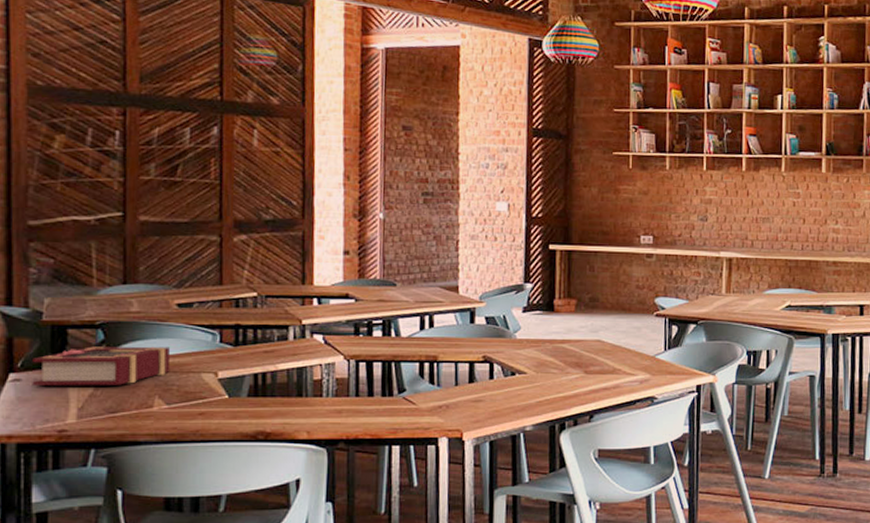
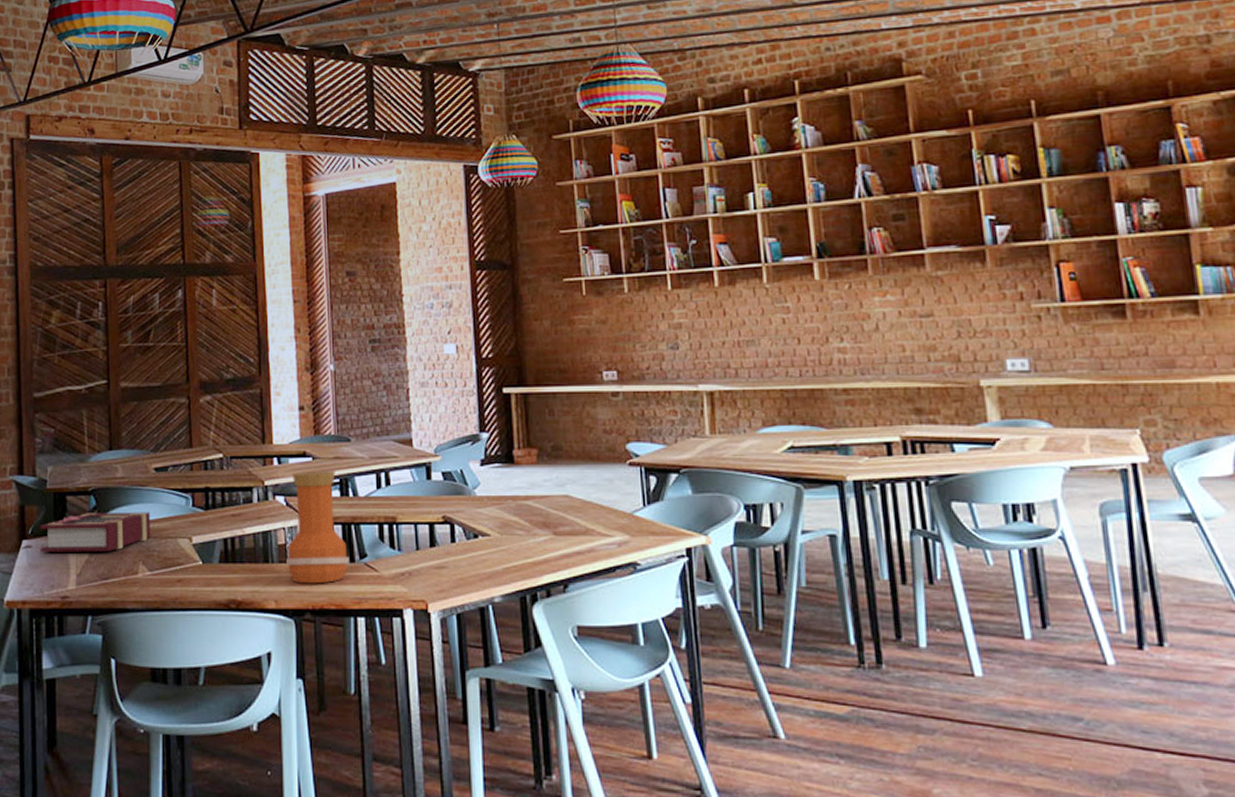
vase: none [321,311,388,416] -> present [286,470,350,584]

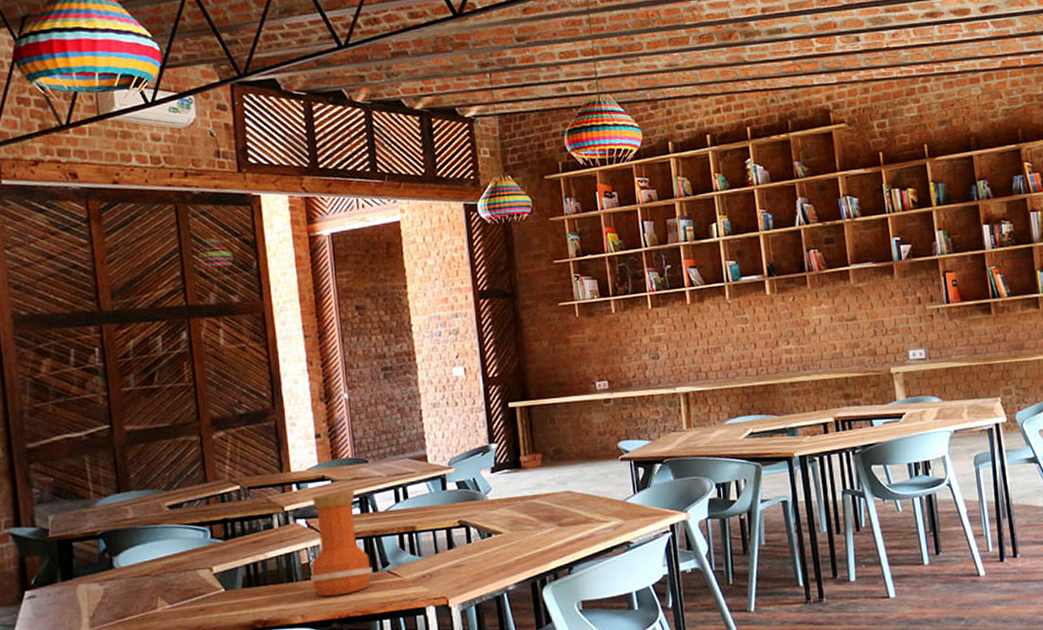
book: present [40,512,151,552] -> none [44,548,169,600]

